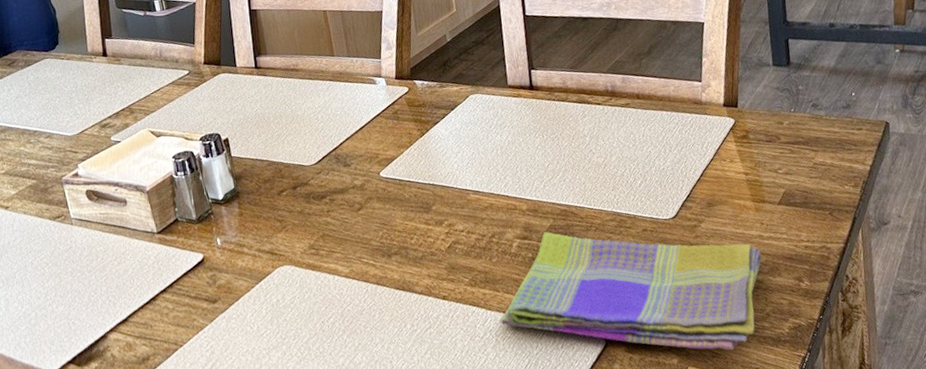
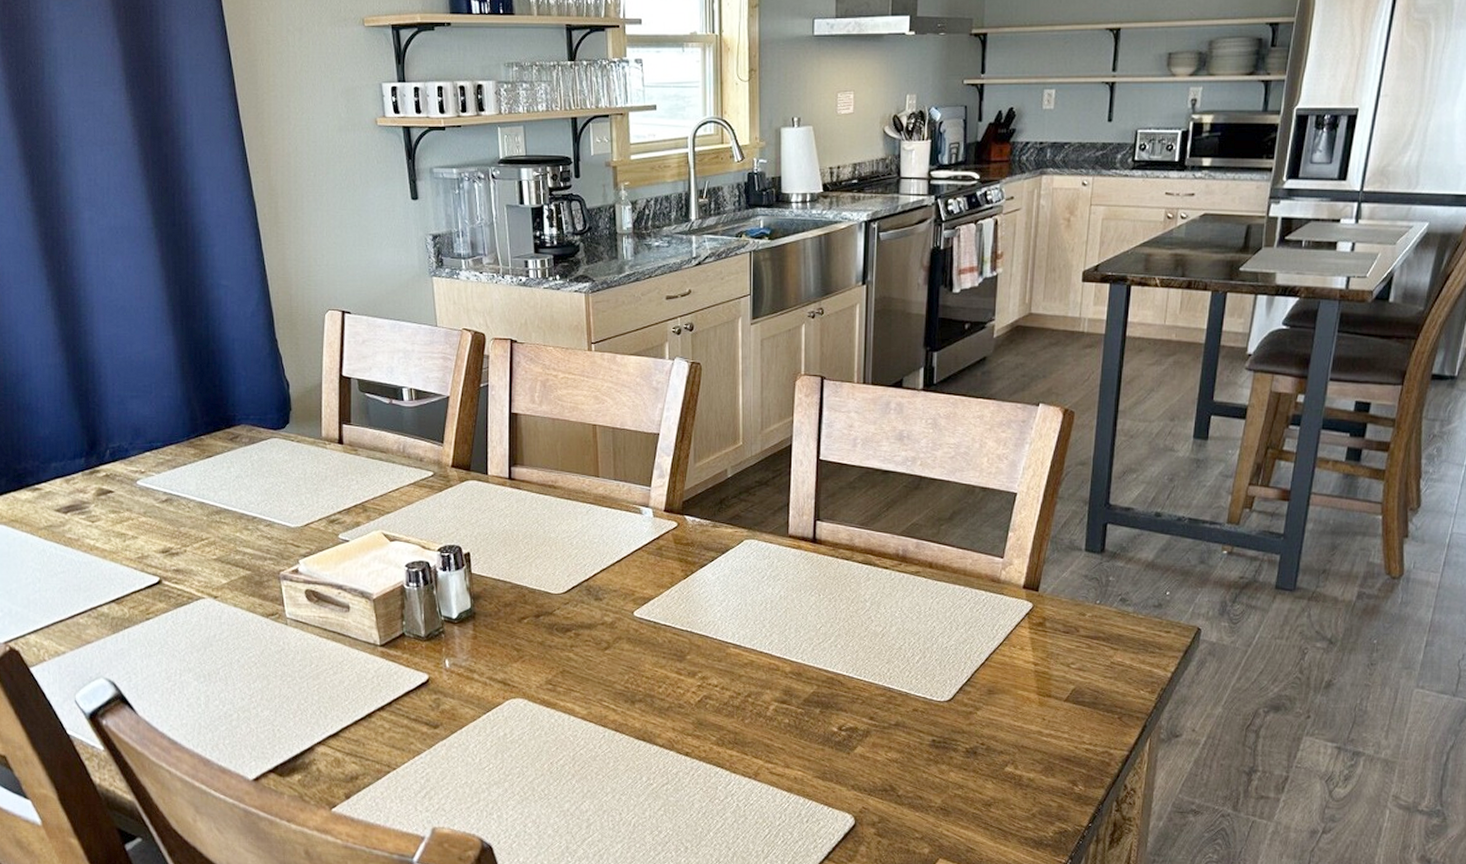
dish towel: present [501,232,762,350] -> none [745,698,1038,847]

